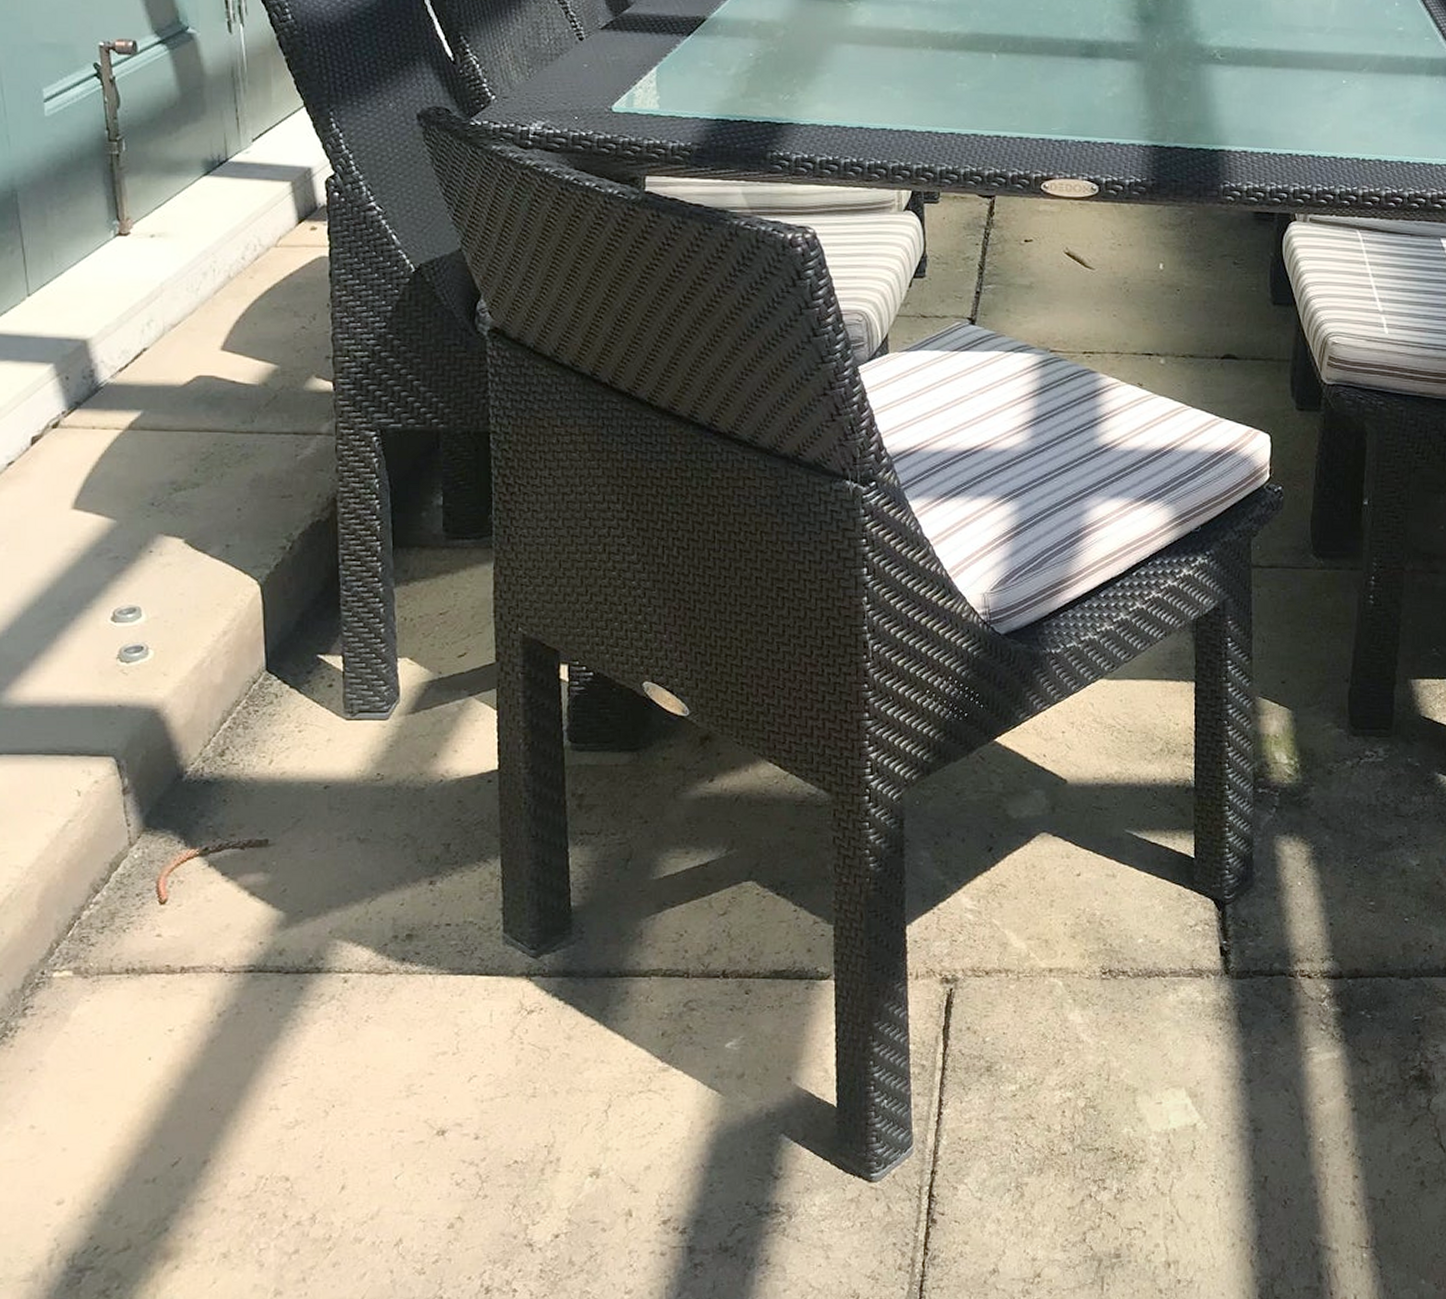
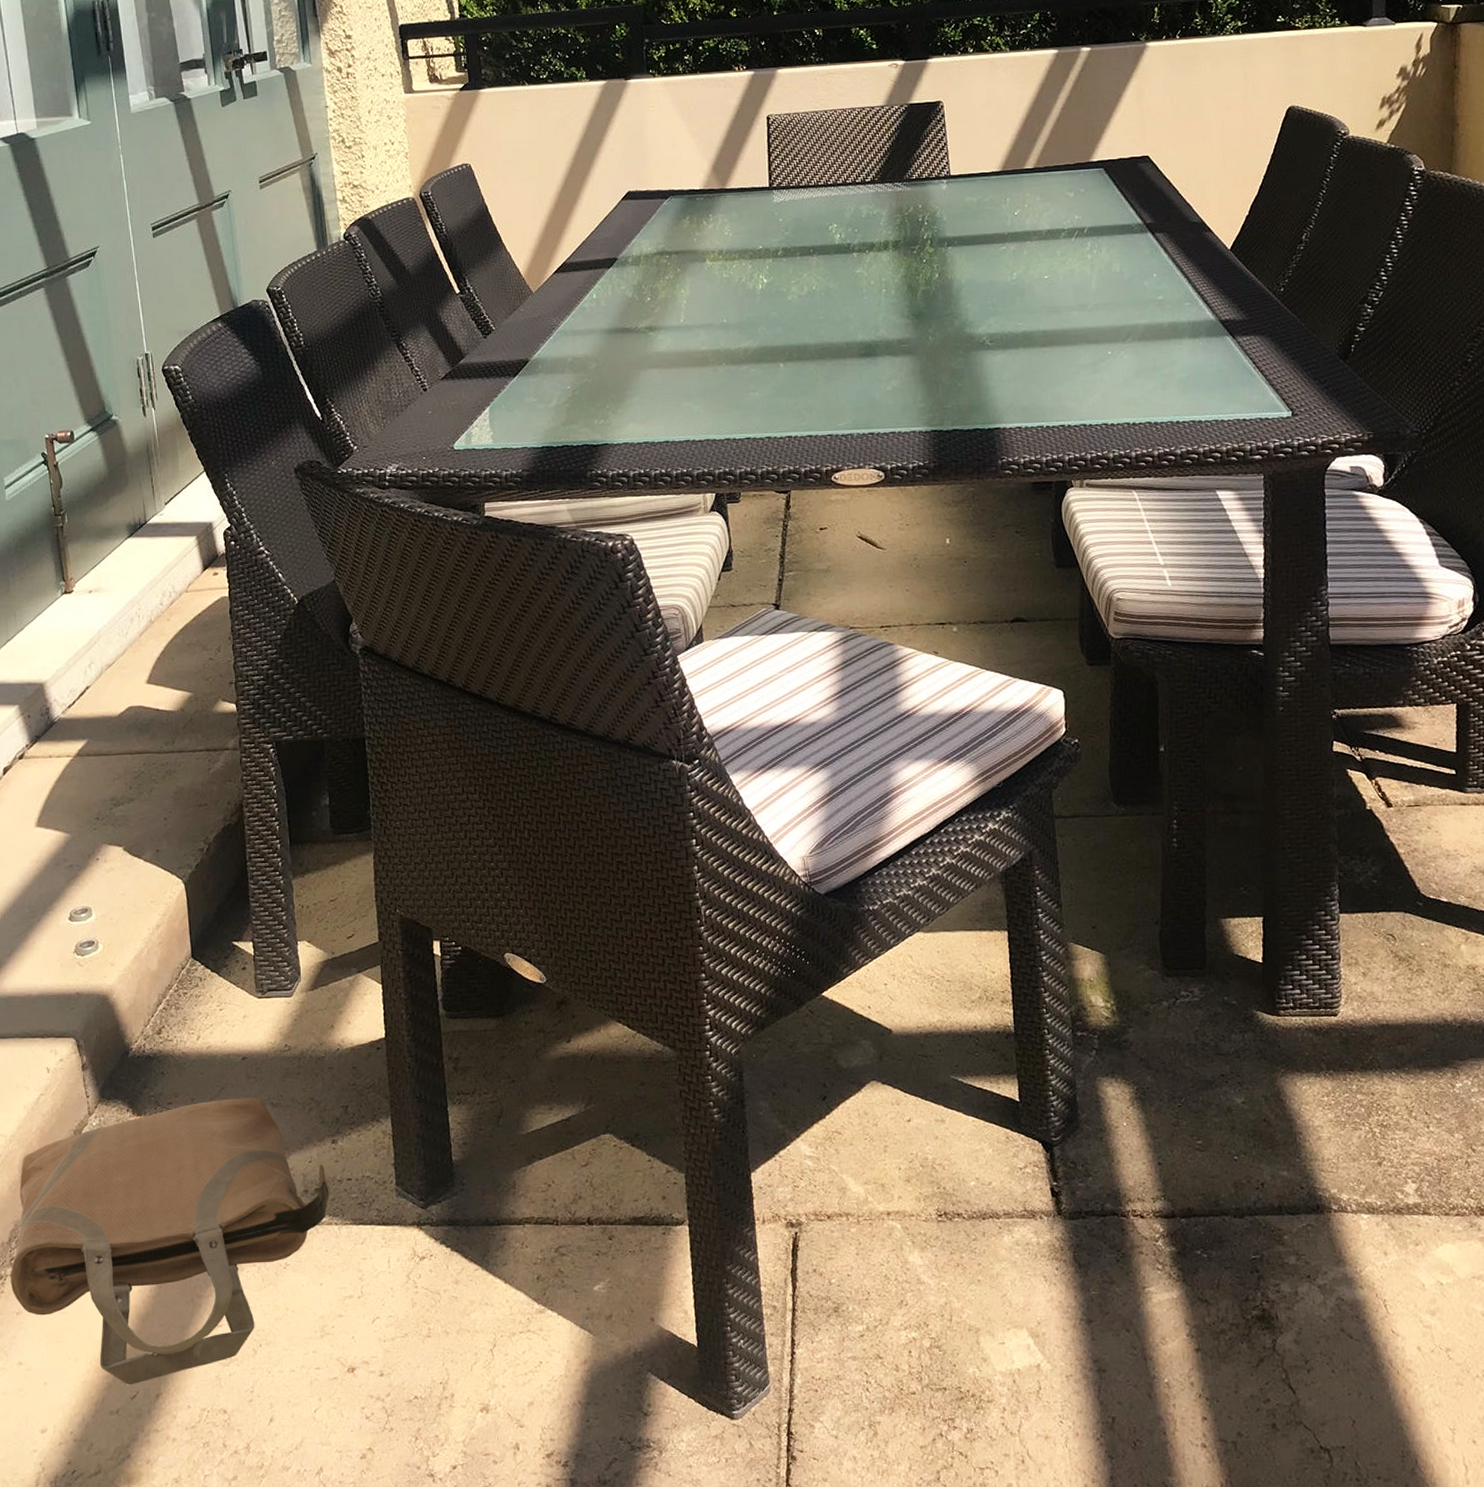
tote bag: none [22,831,424,1151] -> present [10,1097,330,1386]

